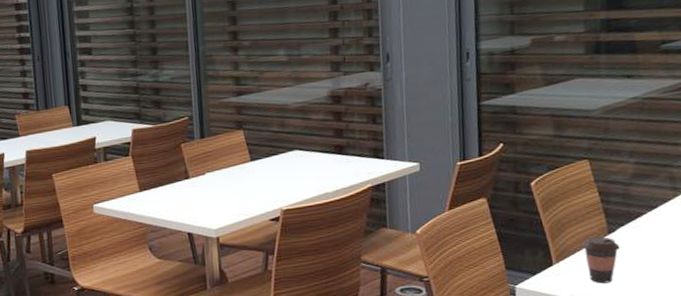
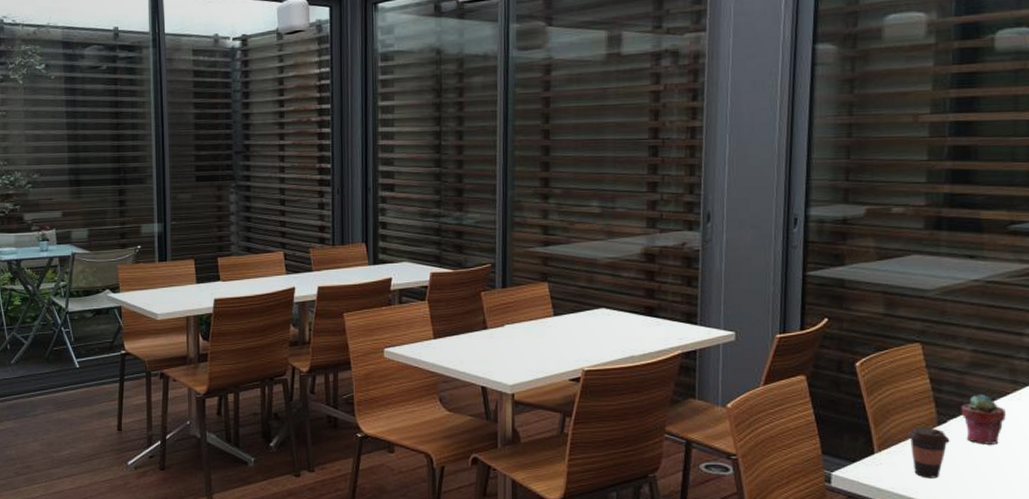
potted succulent: none [628,202,669,248] -> present [961,394,1006,445]

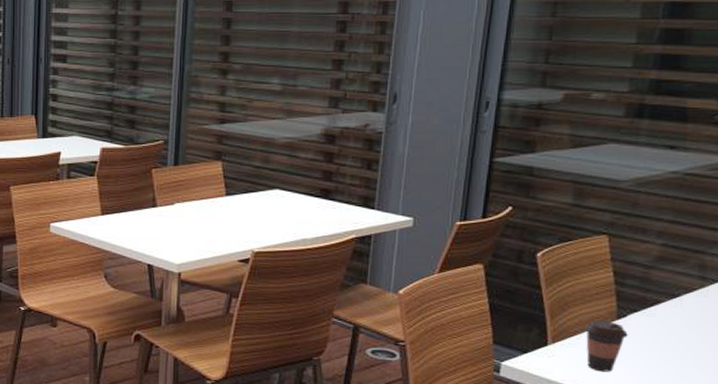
potted succulent: present [961,394,1006,445] -> none [642,289,690,341]

